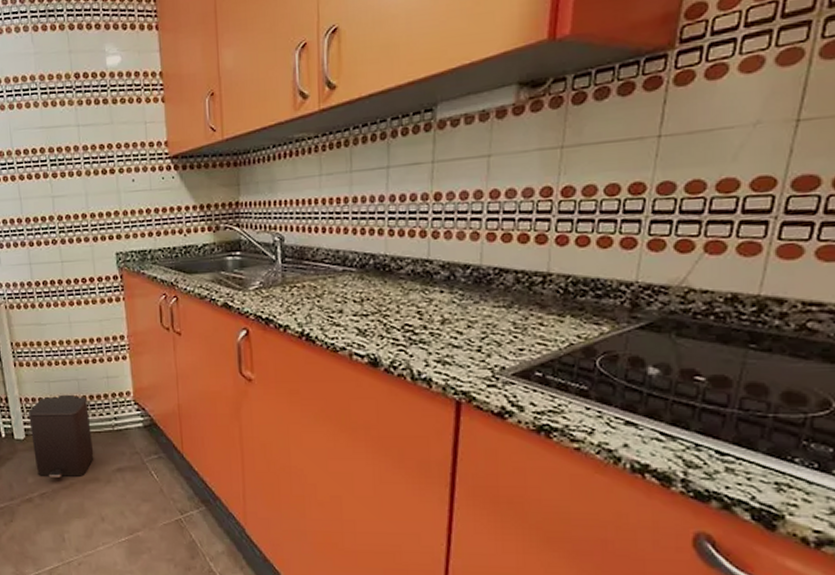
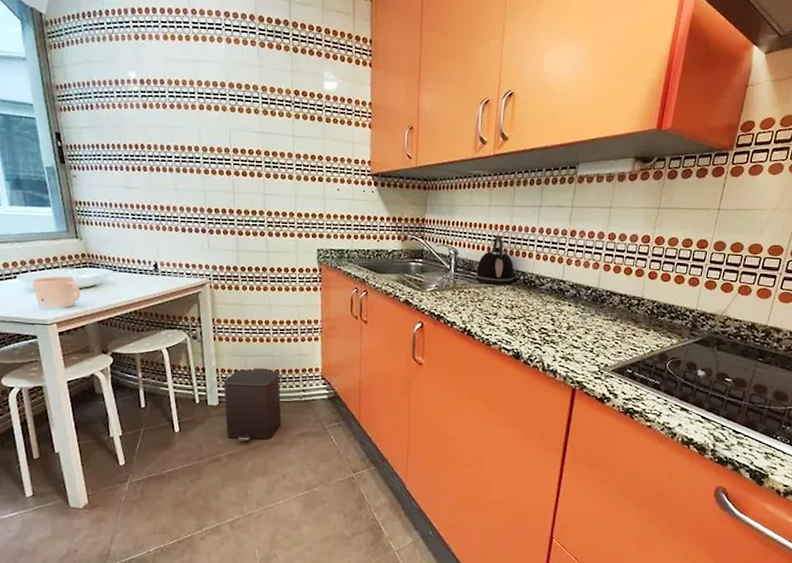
kettle: none [309,210,361,275] -> present [475,235,514,285]

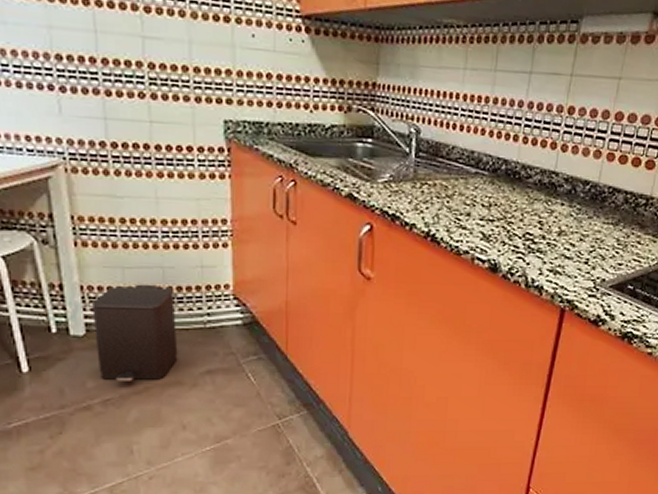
kettle: present [475,235,514,285] -> none [443,109,494,177]

